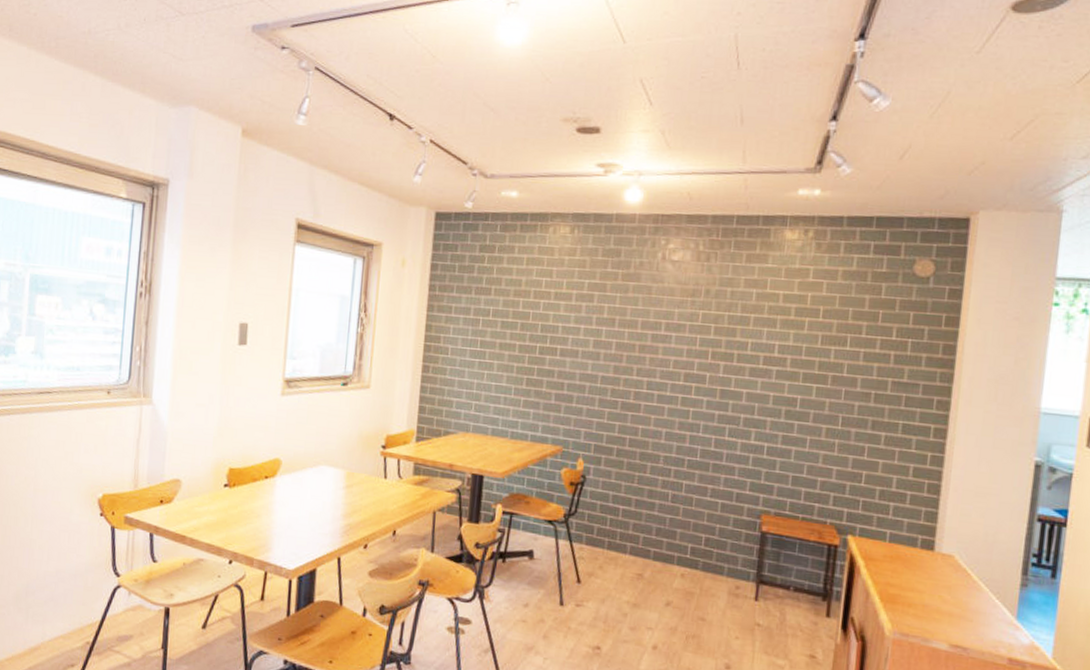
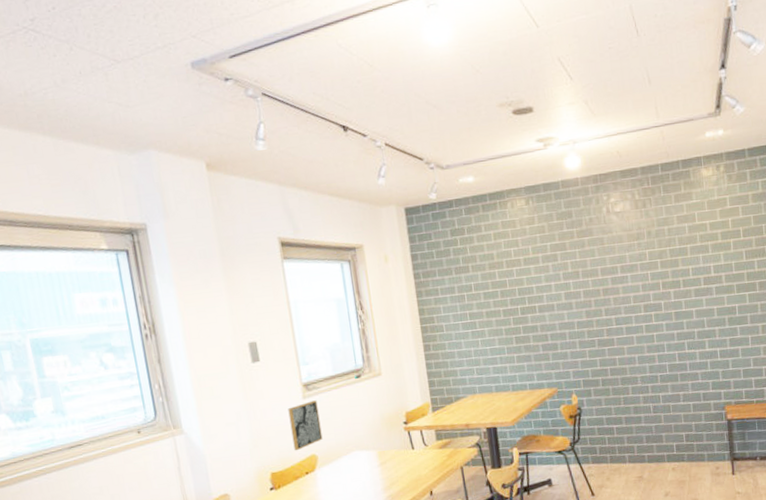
wall art: none [259,399,295,451] -> present [288,400,323,451]

